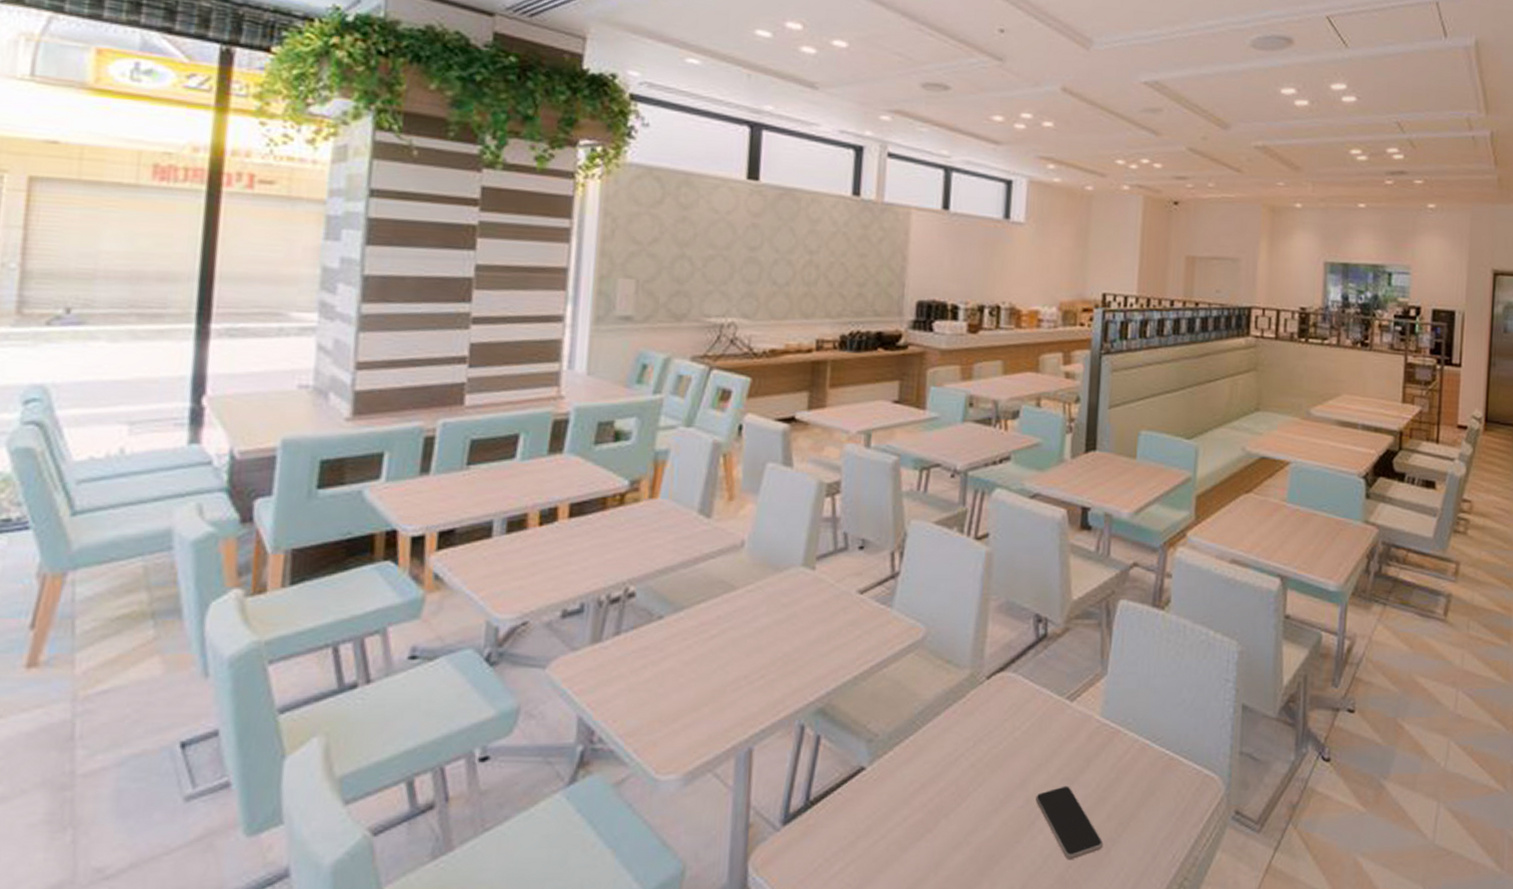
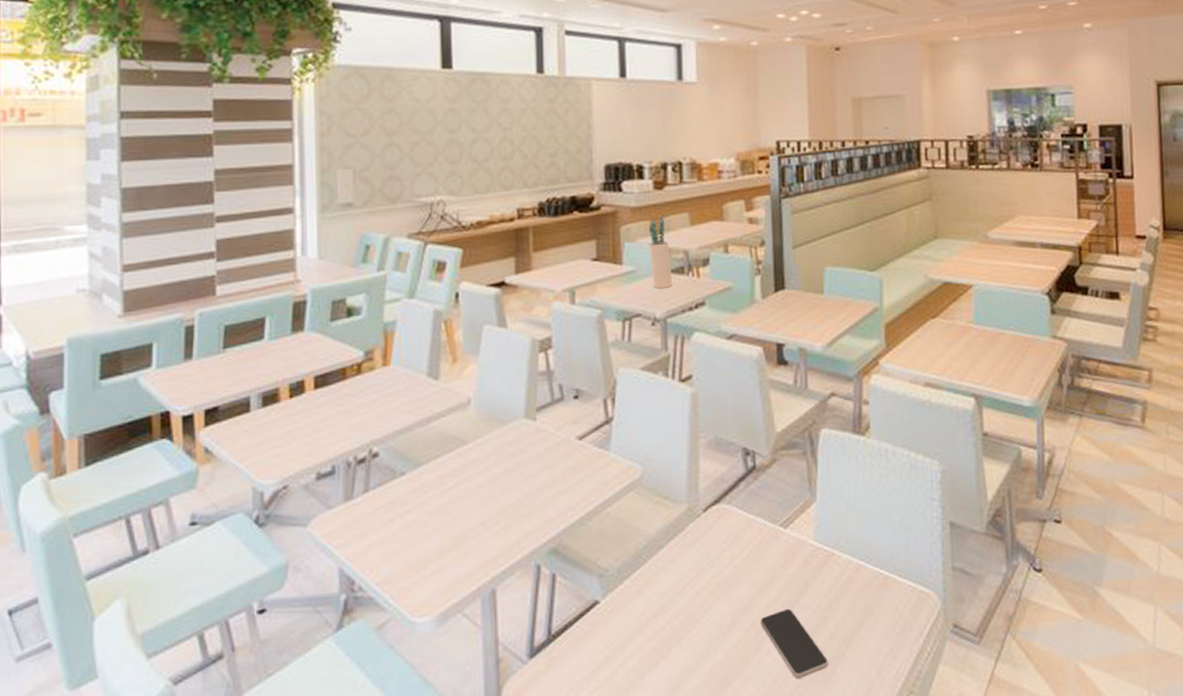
vase: none [956,358,978,440] -> present [648,213,673,290]

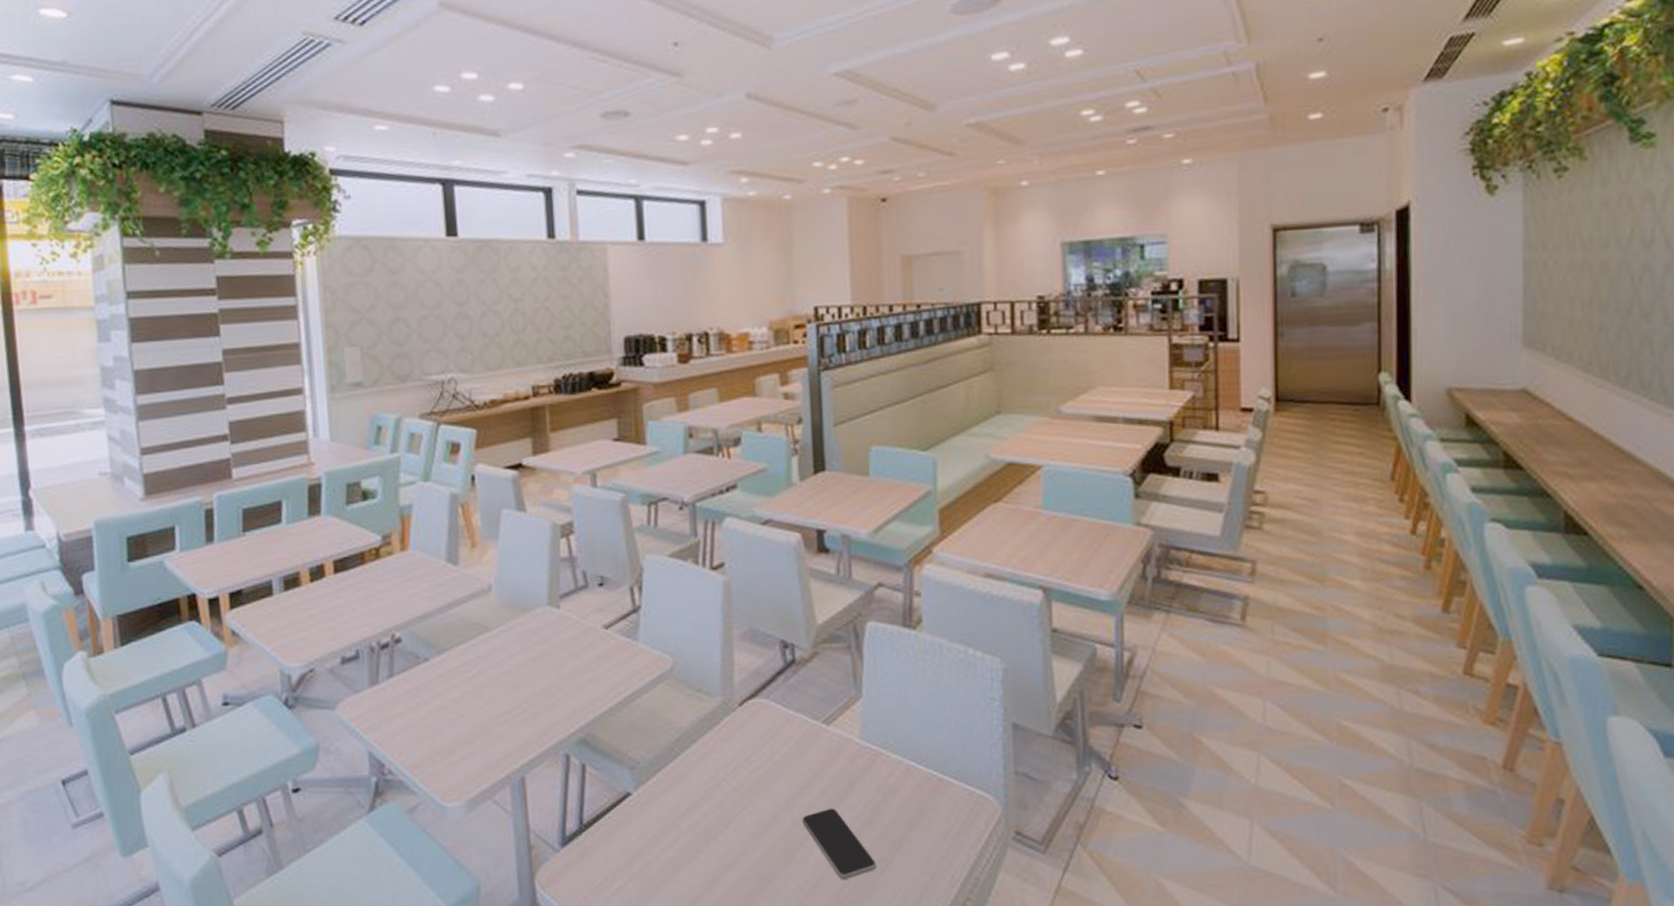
vase: present [648,213,673,290] -> none [673,389,701,472]

